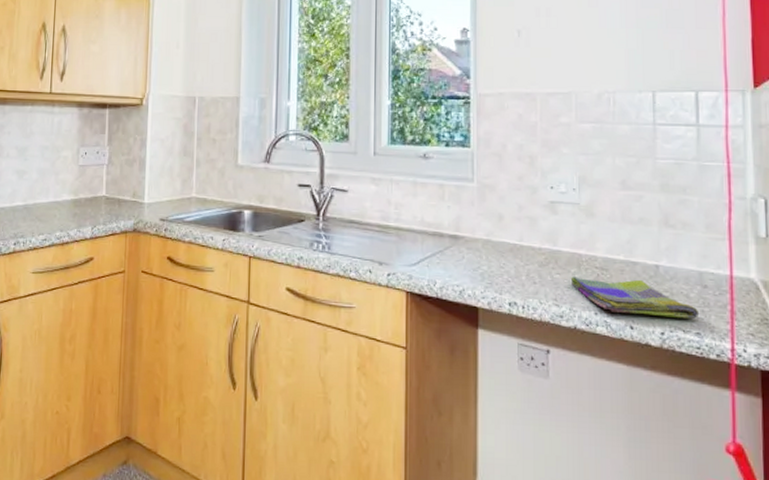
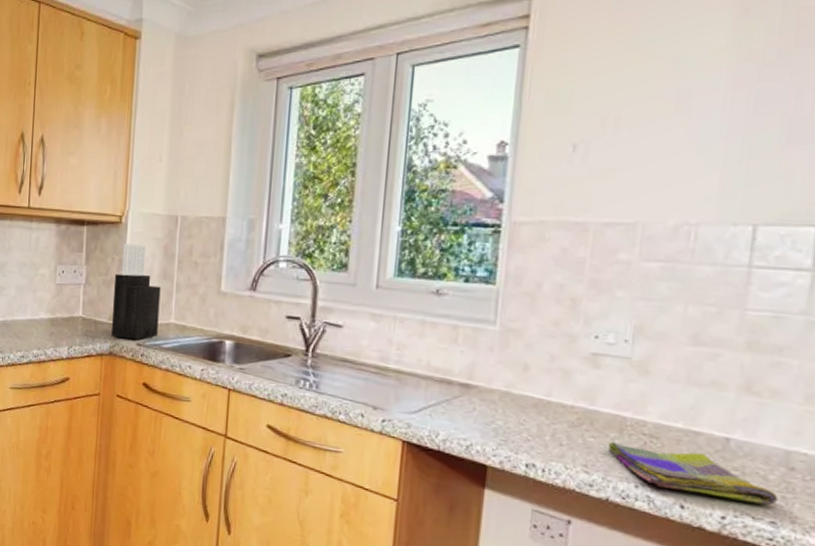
knife block: none [135,124,182,215] -> present [111,243,161,340]

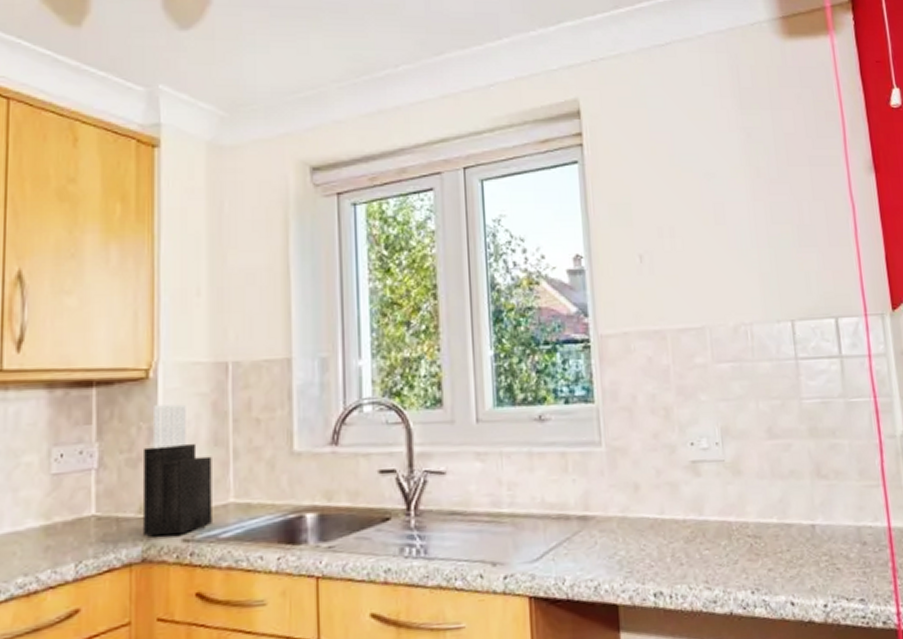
dish towel: present [607,442,779,505] -> none [721,544,862,588]

